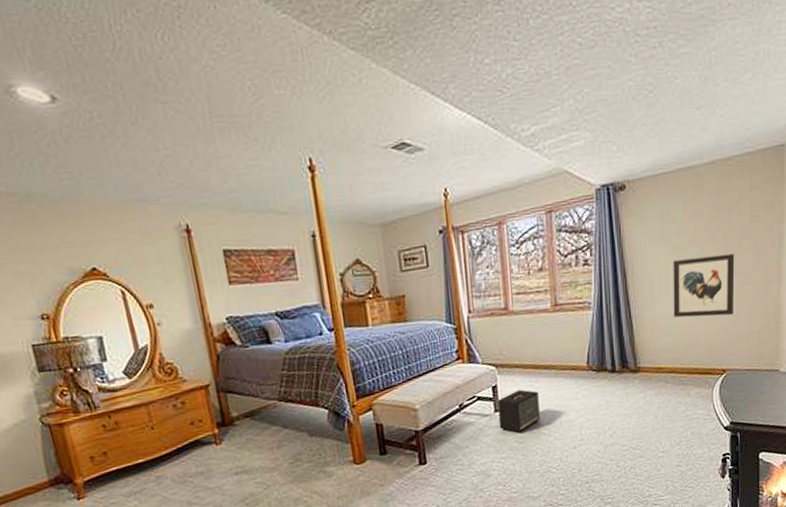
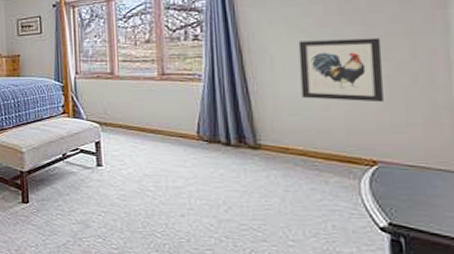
speaker: present [497,389,540,434] -> none [99,149,144,191]

